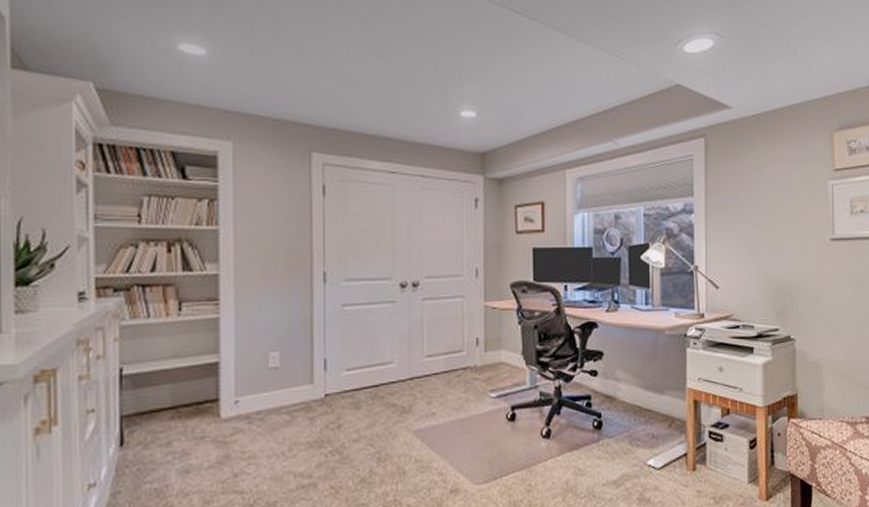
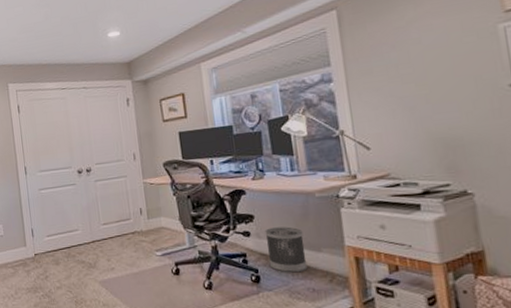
wastebasket: none [612,366,650,418] -> present [265,226,308,273]

